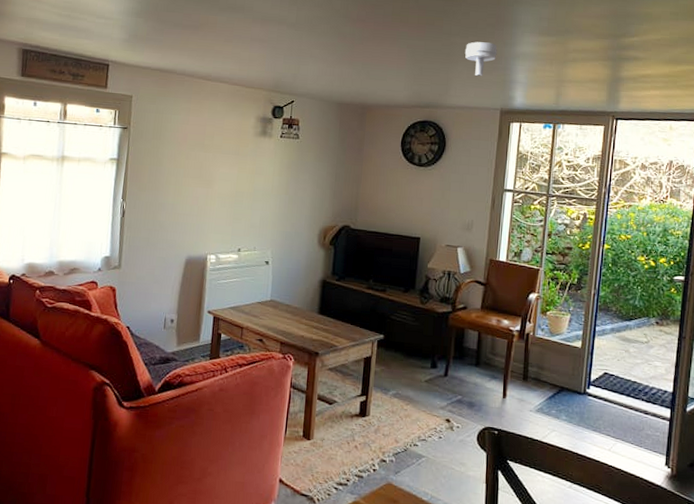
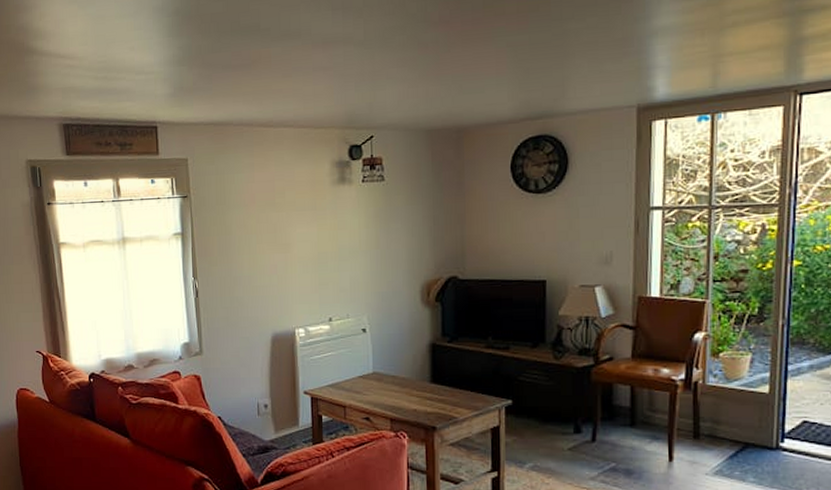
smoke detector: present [464,41,498,77] -> none [582,21,627,69]

